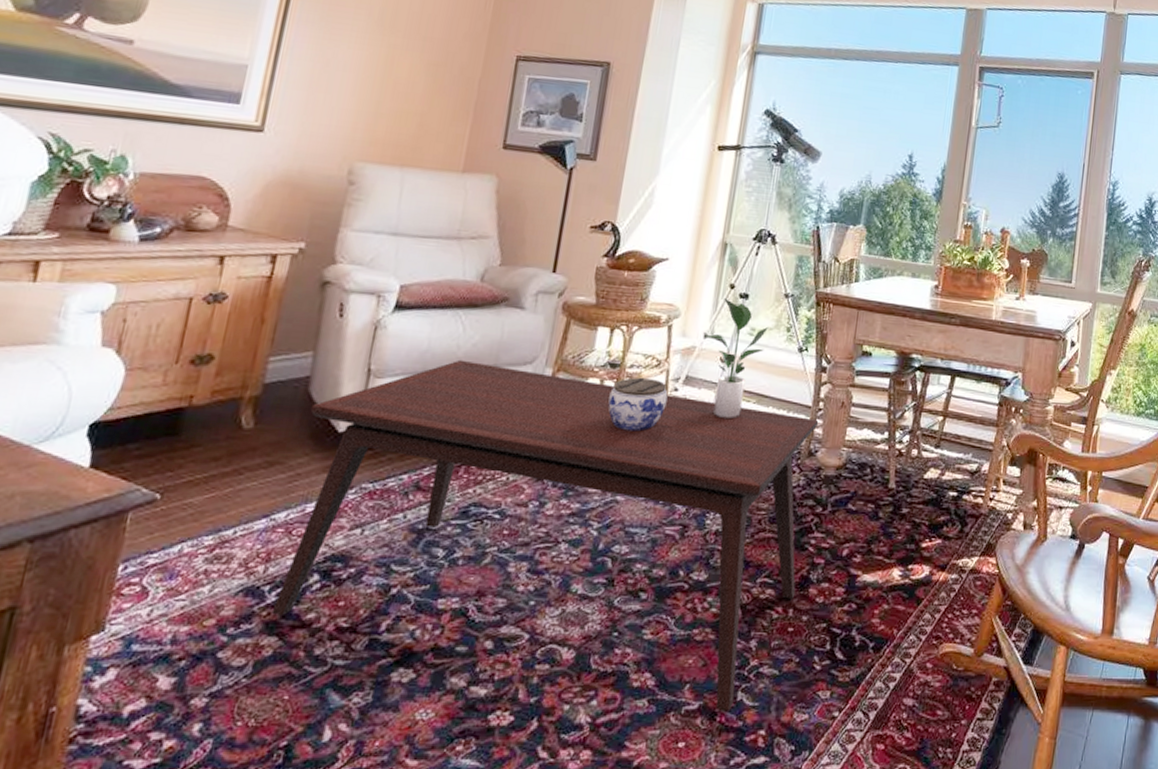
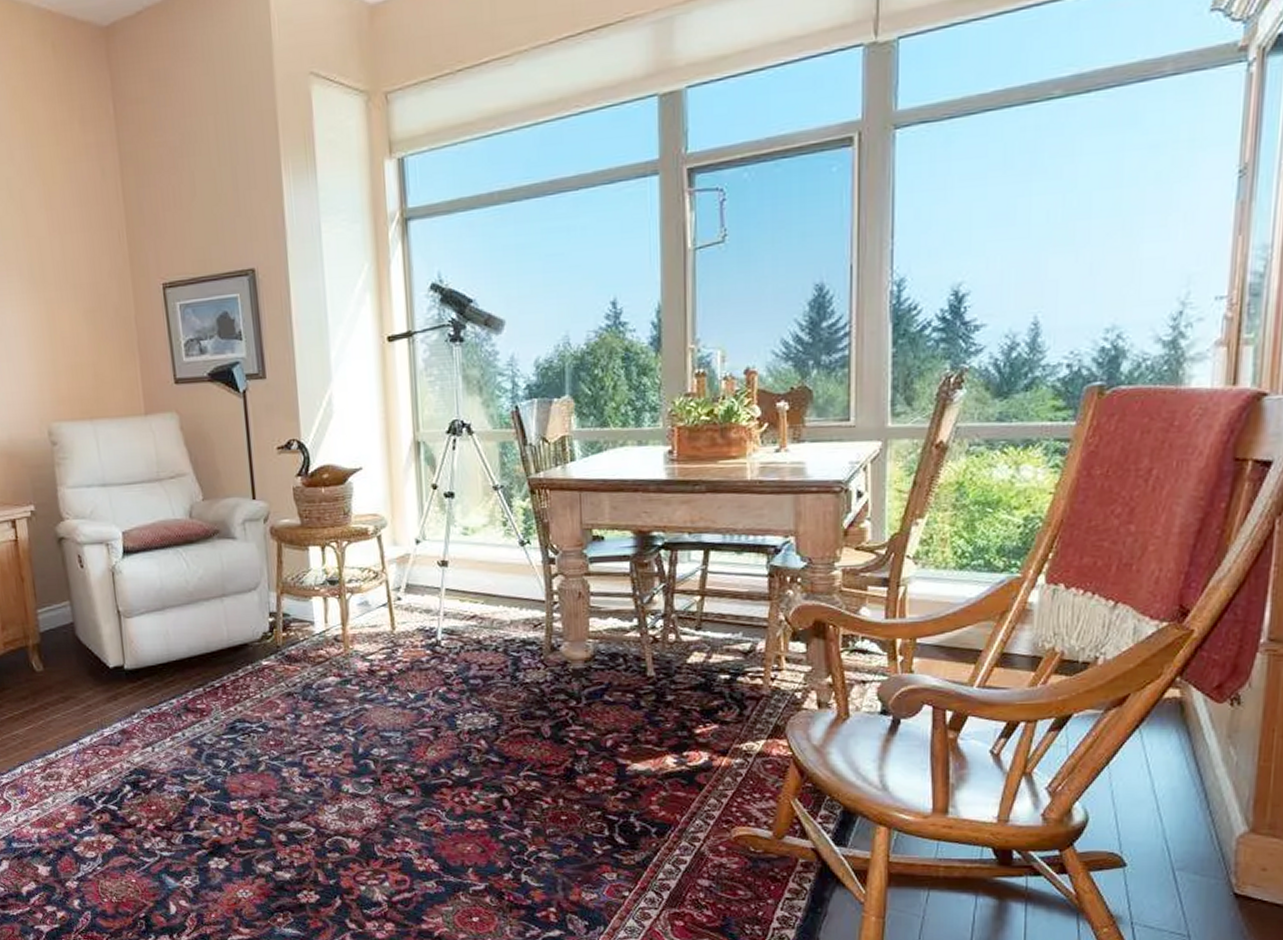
coffee table: present [271,359,819,710] -> none [82,593,563,890]
jar: present [608,377,668,432] -> none [335,590,393,643]
potted plant: present [705,298,769,420] -> none [418,500,482,623]

